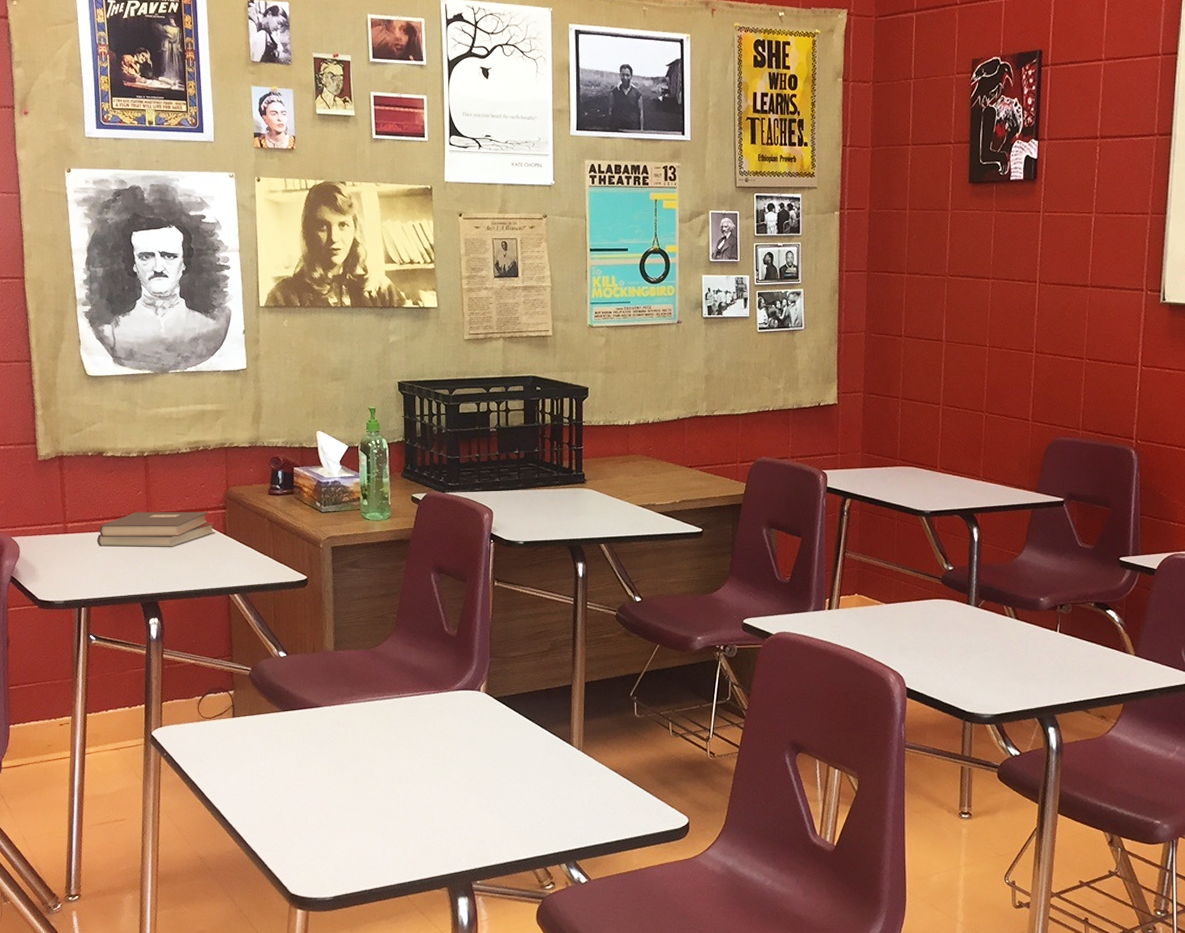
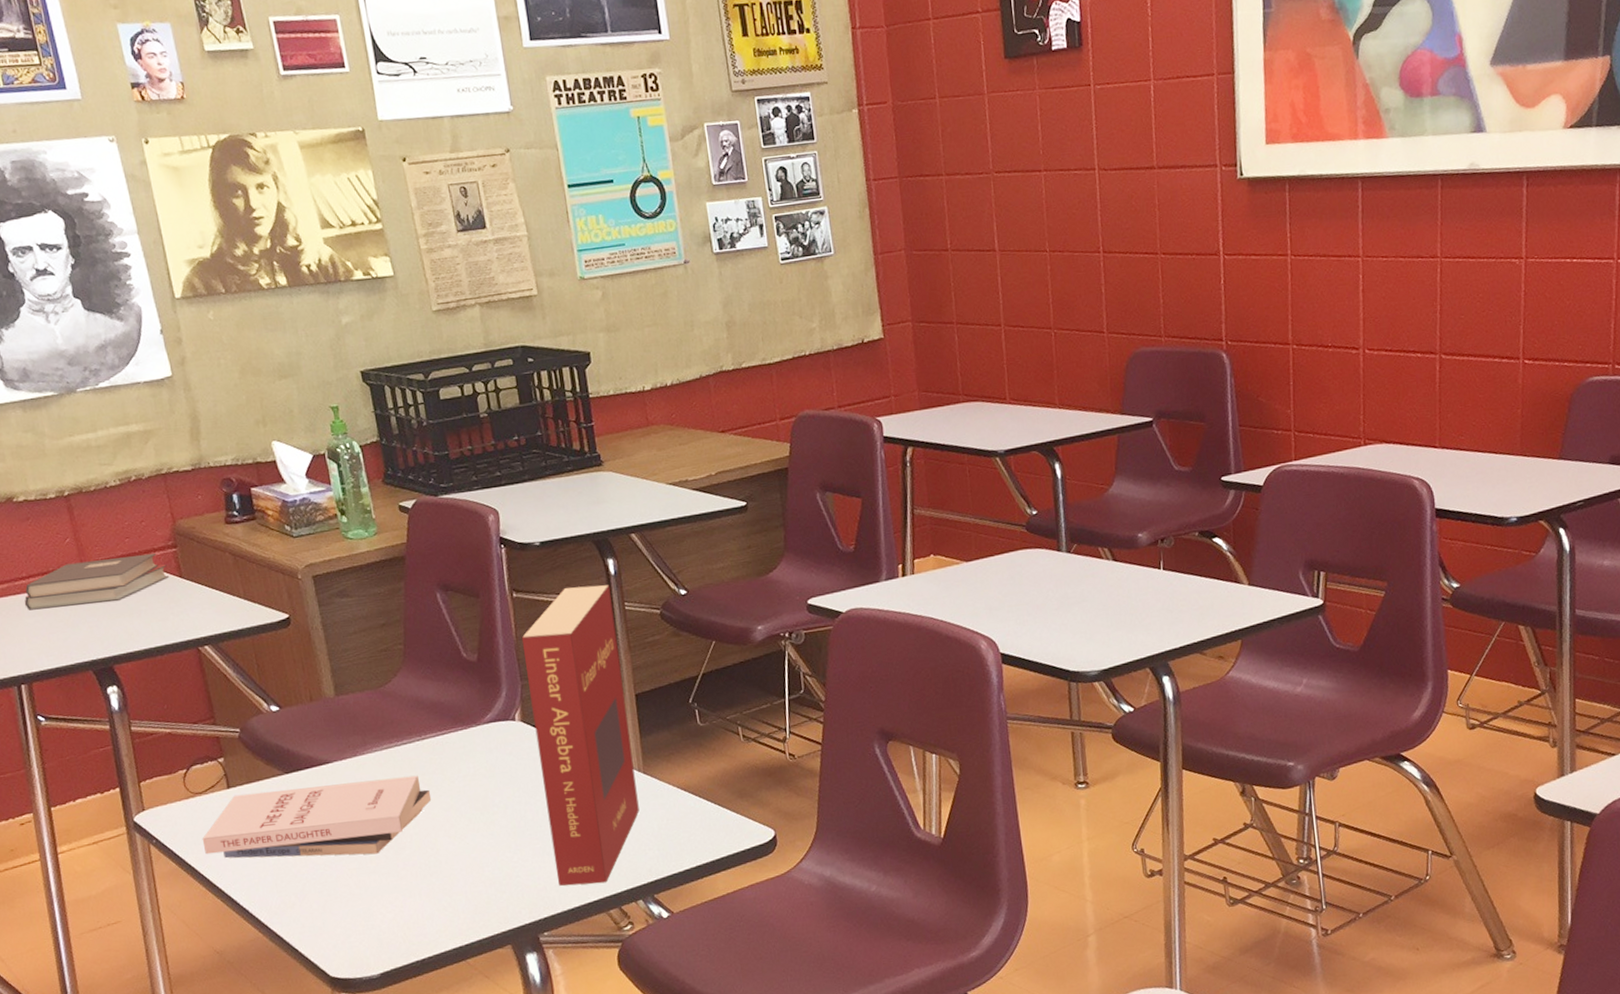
books: none [204,724,400,791] -> present [202,775,432,859]
book: none [495,582,577,844] -> present [521,585,640,886]

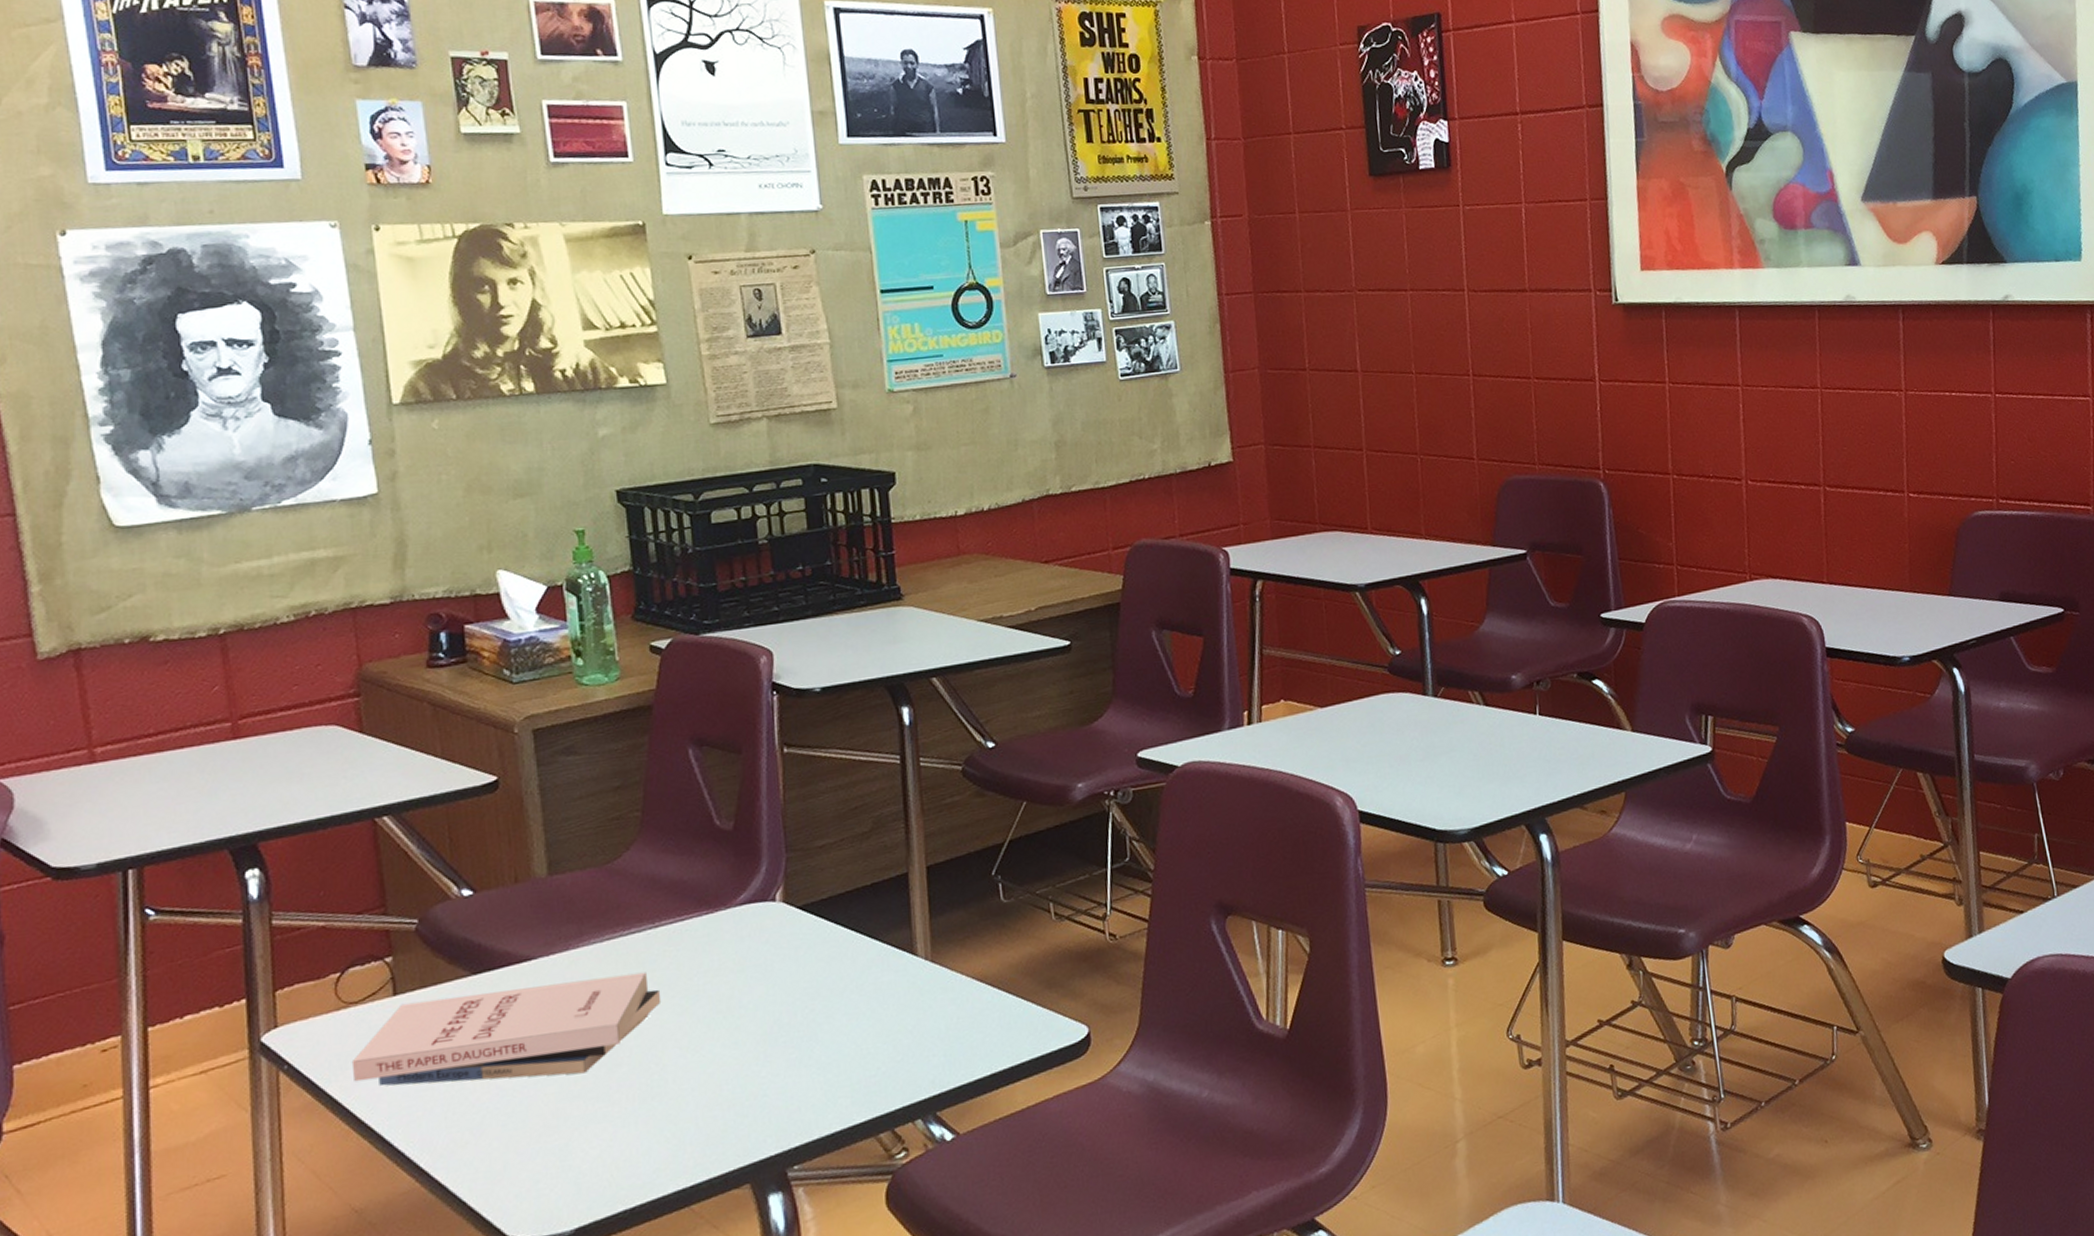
hardback book: present [24,553,170,611] -> none [146,703,347,776]
book: present [521,585,640,886] -> none [790,737,924,1106]

